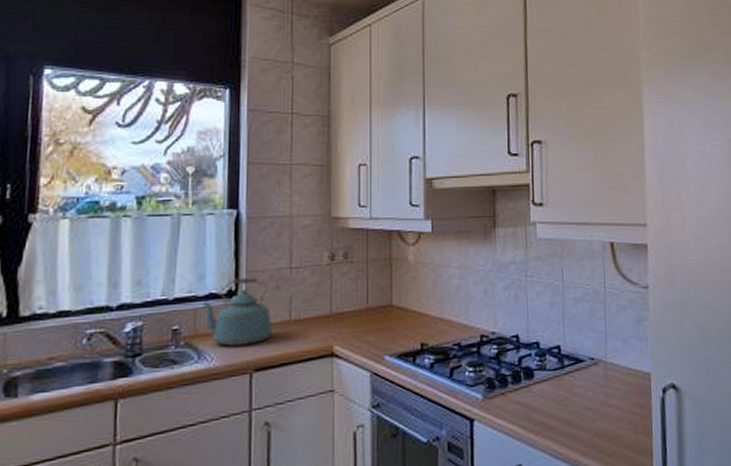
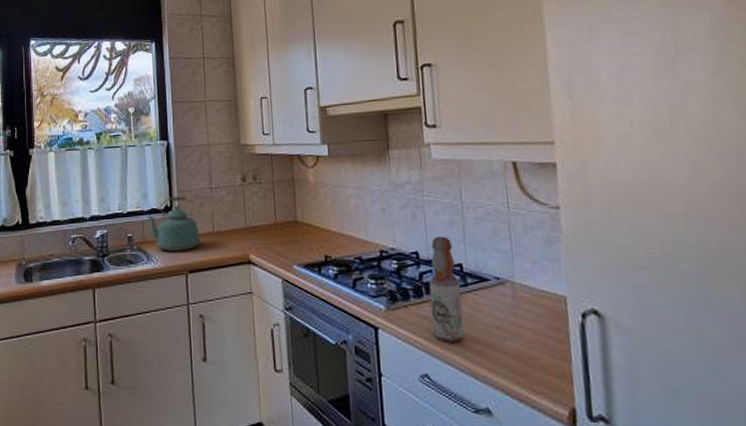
bottle: none [527,318,559,429] -> present [428,236,464,342]

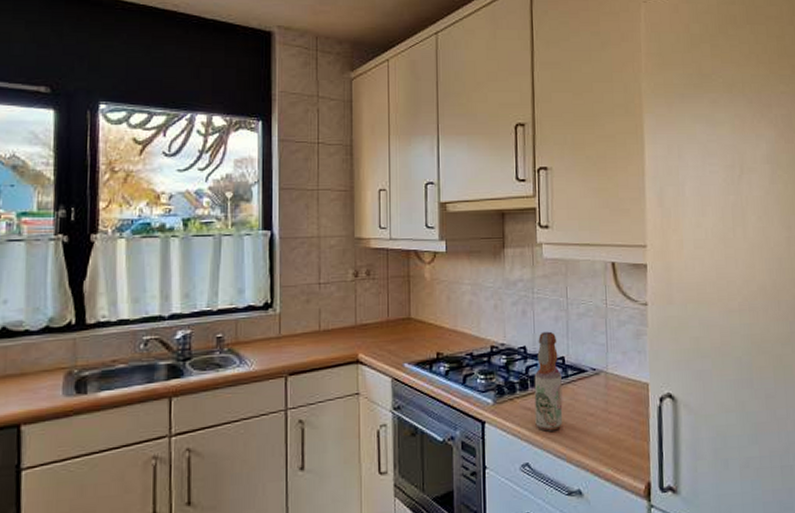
kettle: present [147,196,201,251] -> none [242,292,305,353]

